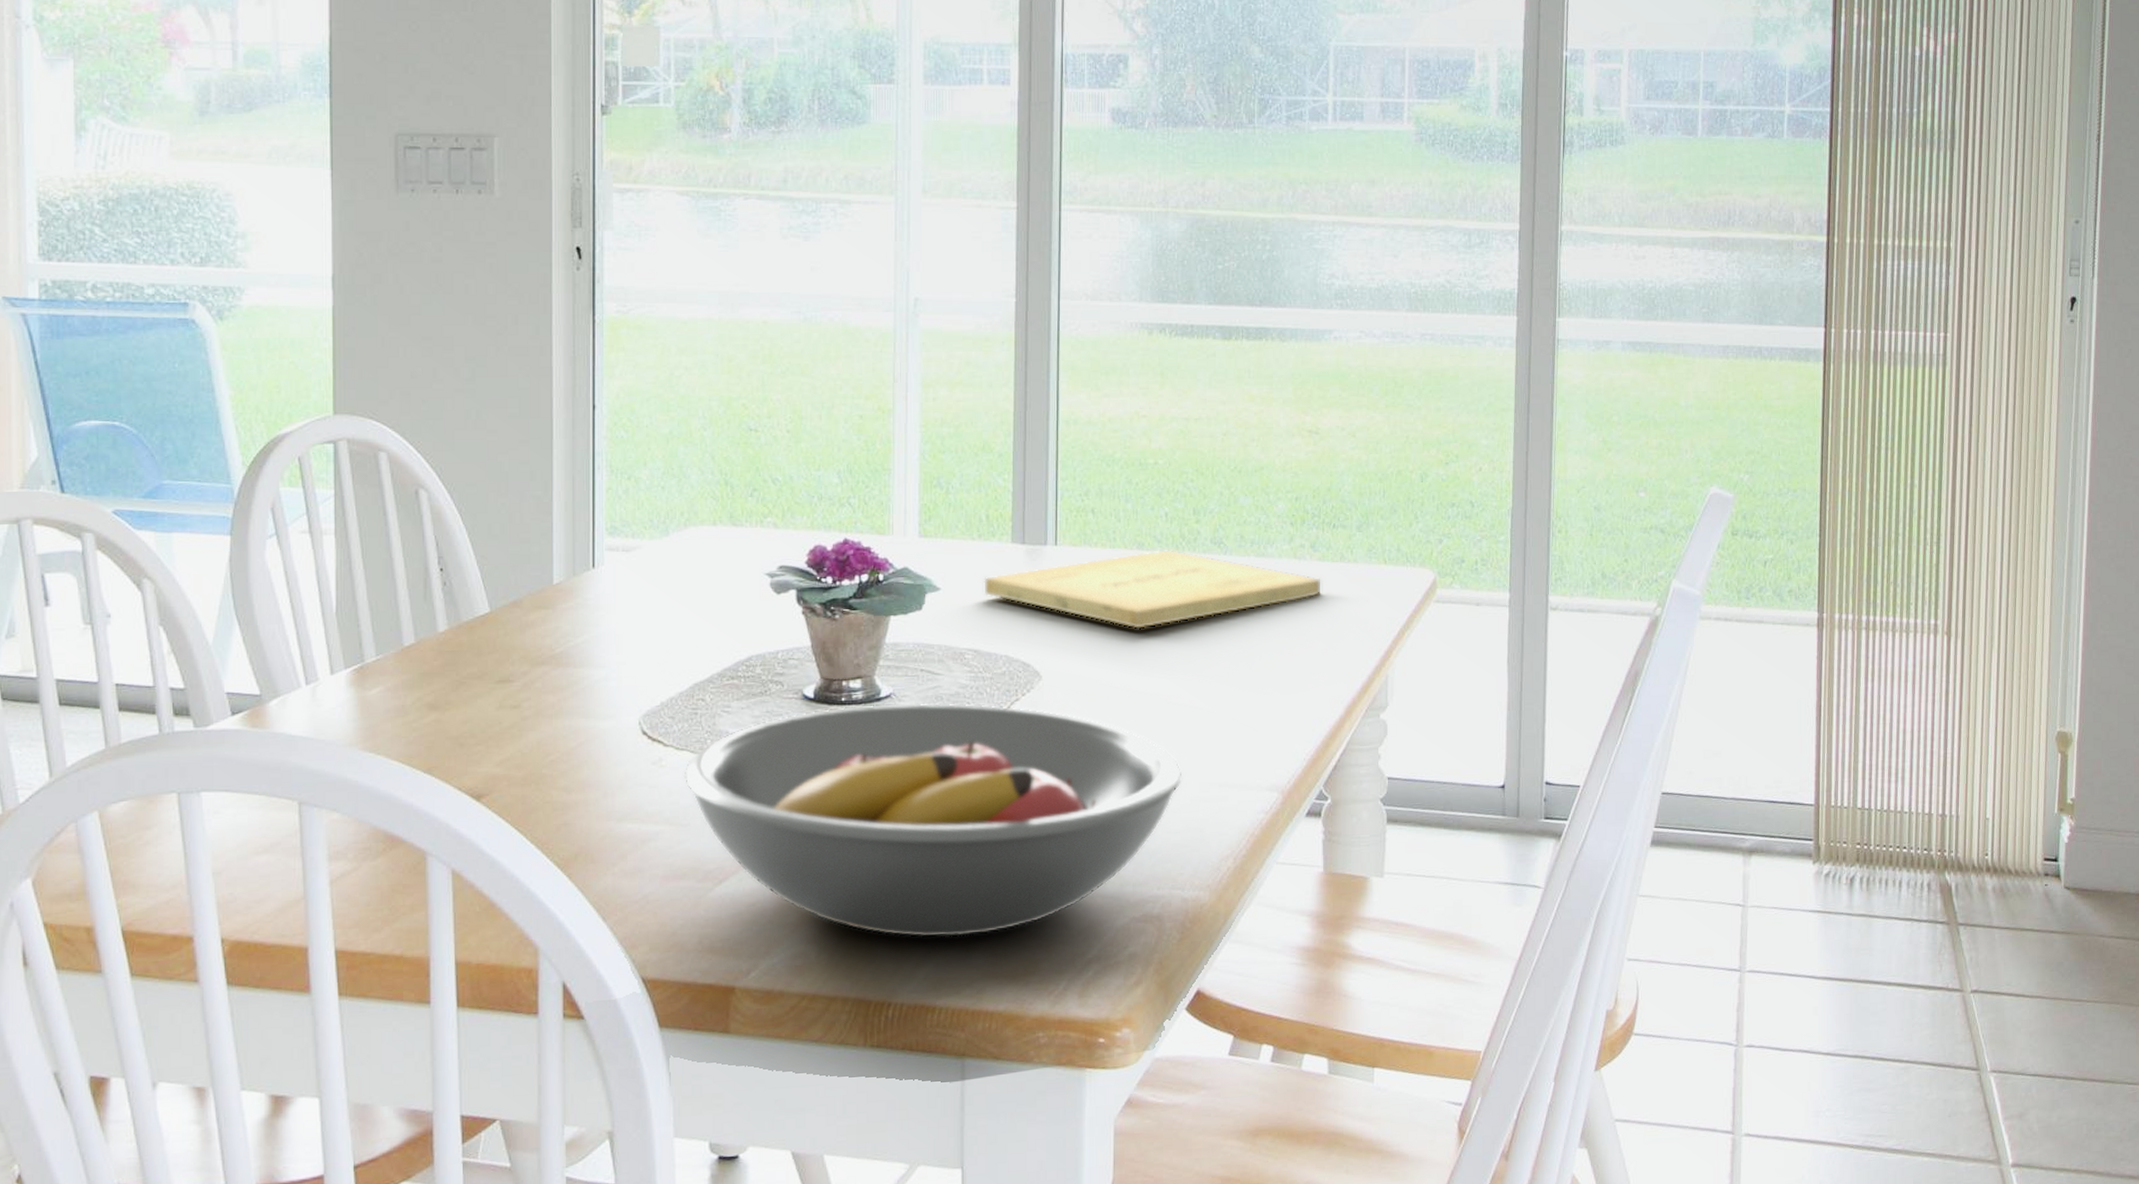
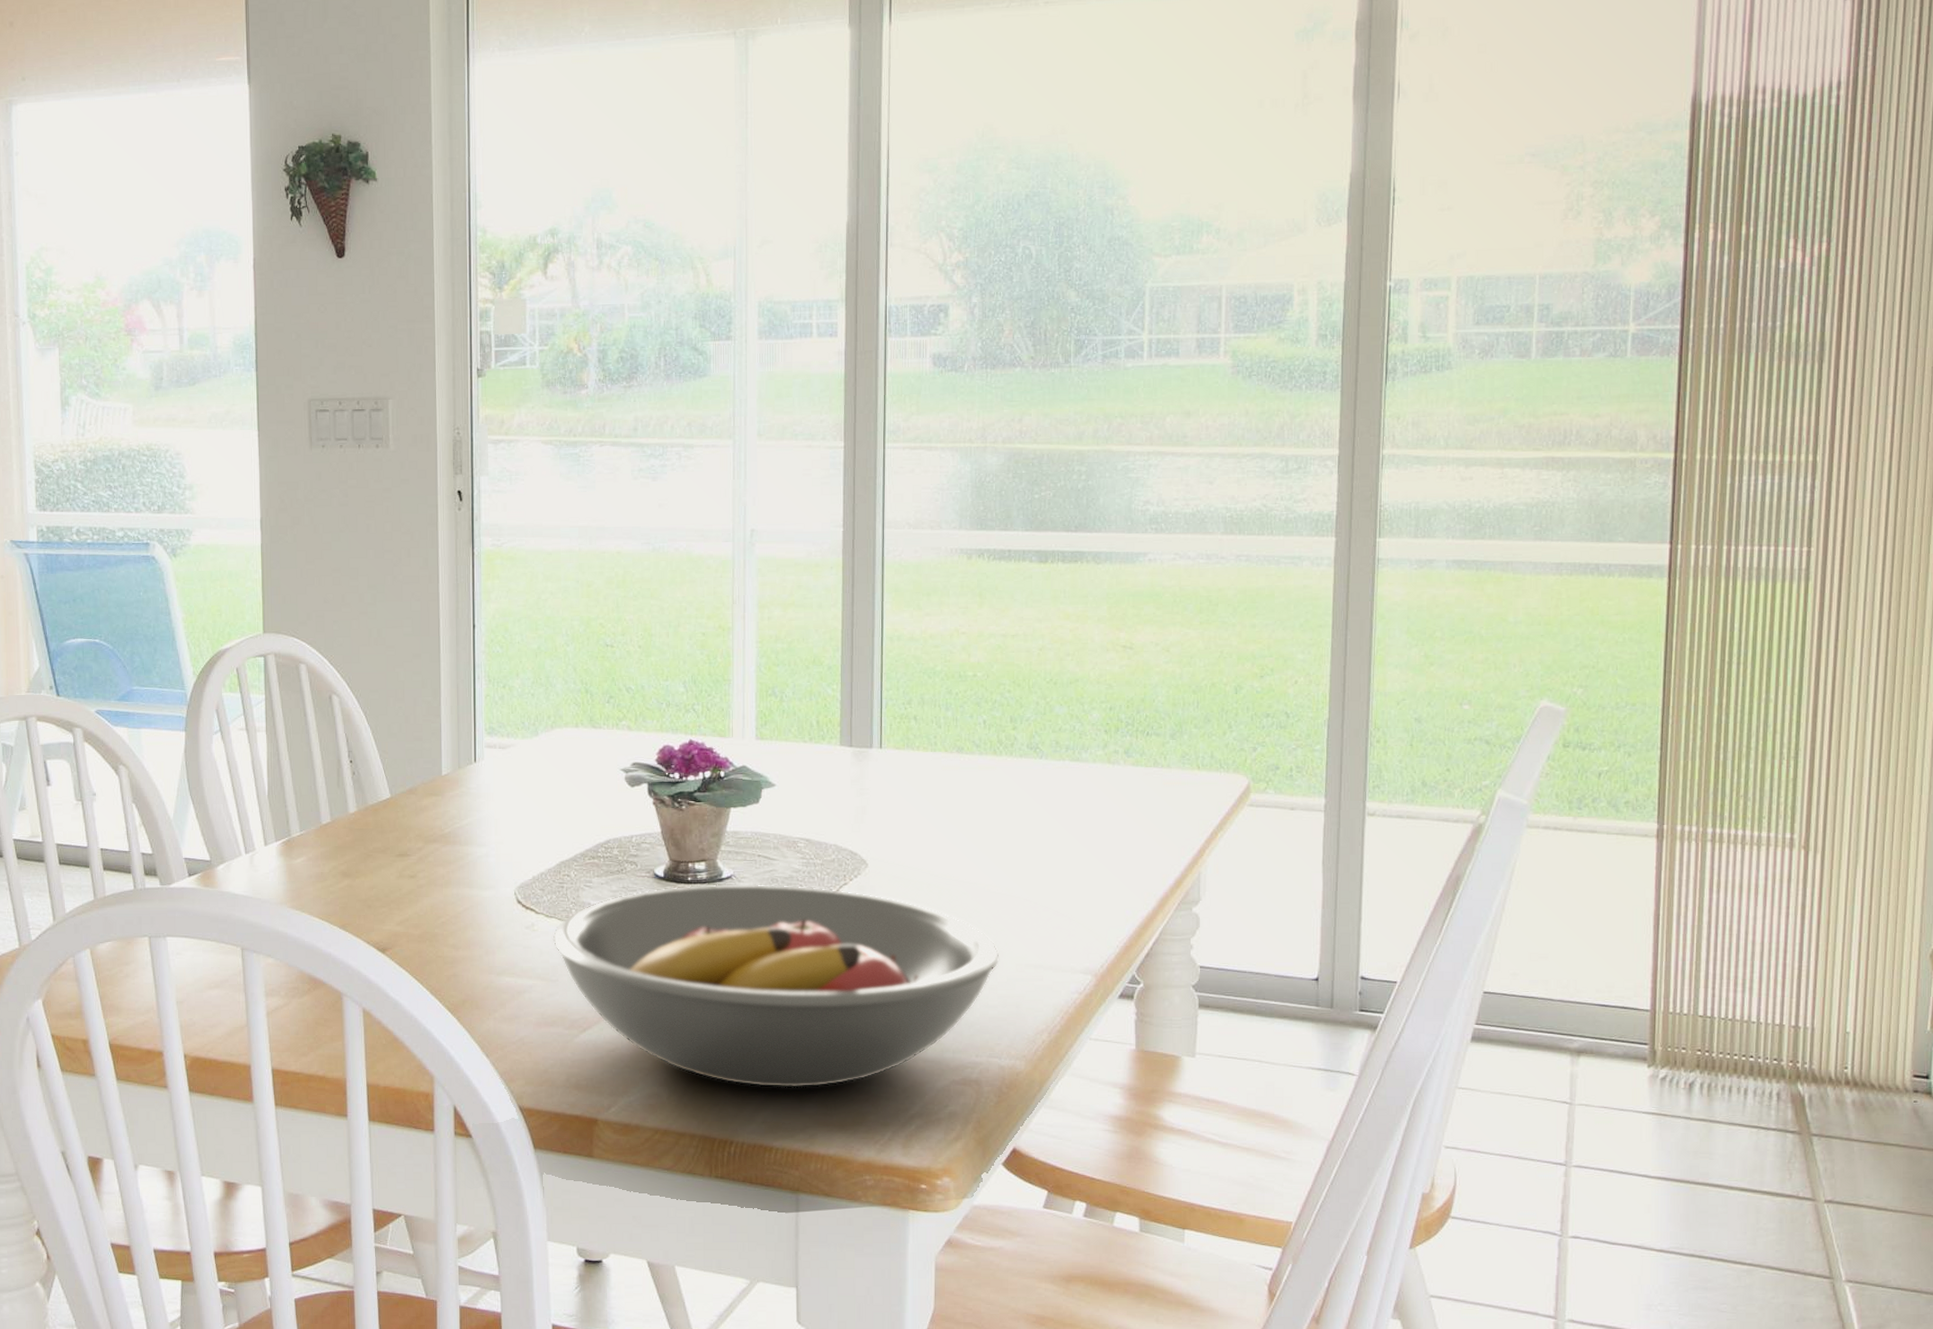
book: present [984,548,1323,630] -> none [815,752,1136,825]

